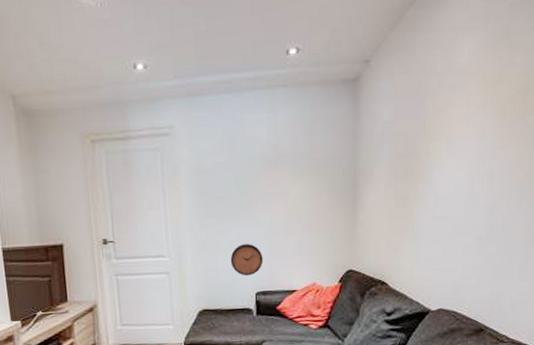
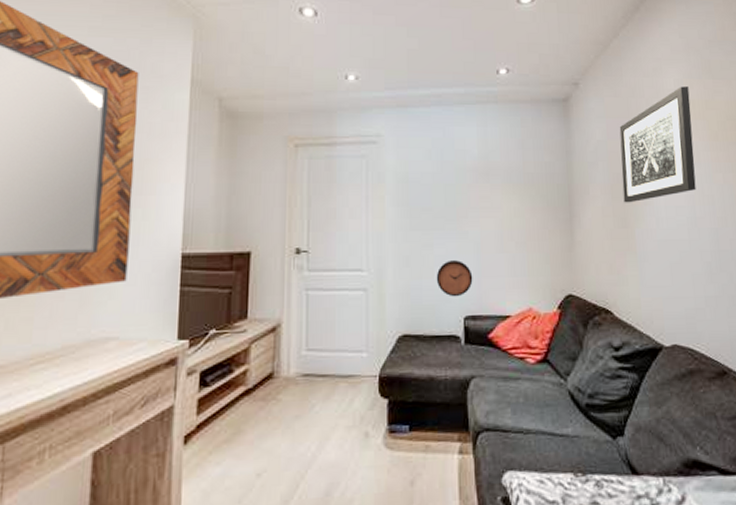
wall art: none [406,58,483,184] -> present [619,86,696,203]

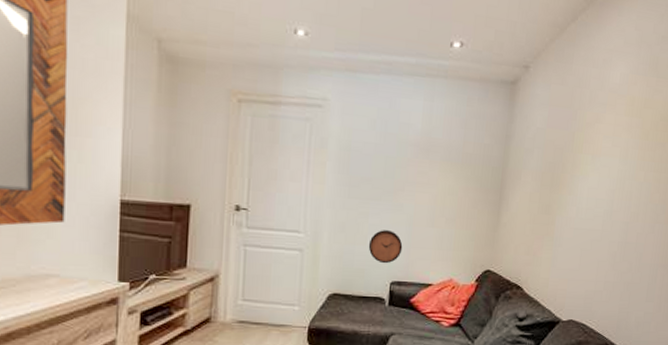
wall art: present [619,86,696,203] -> none [551,81,633,192]

